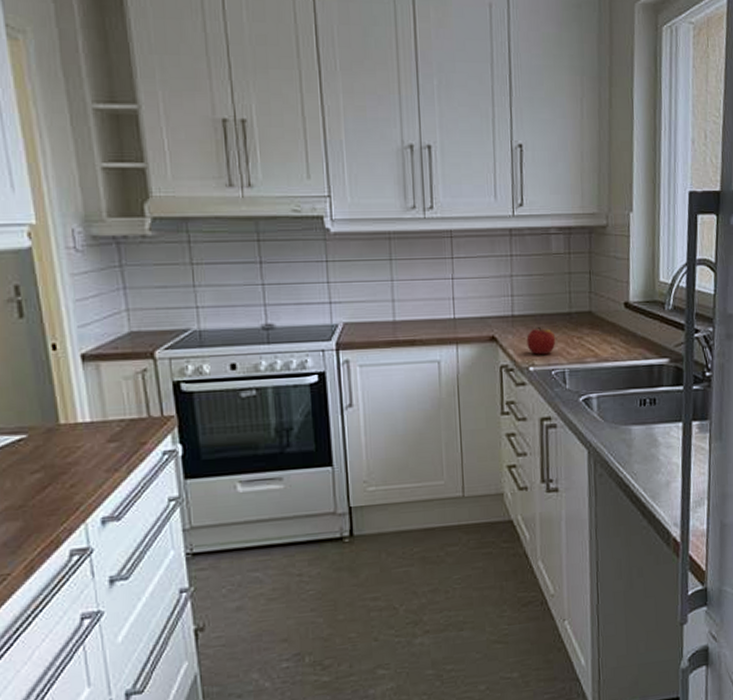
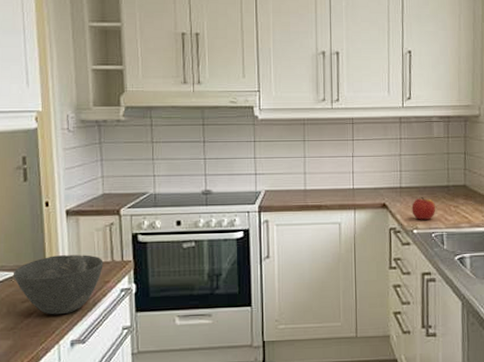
bowl: none [15,410,137,488] -> present [13,255,104,315]

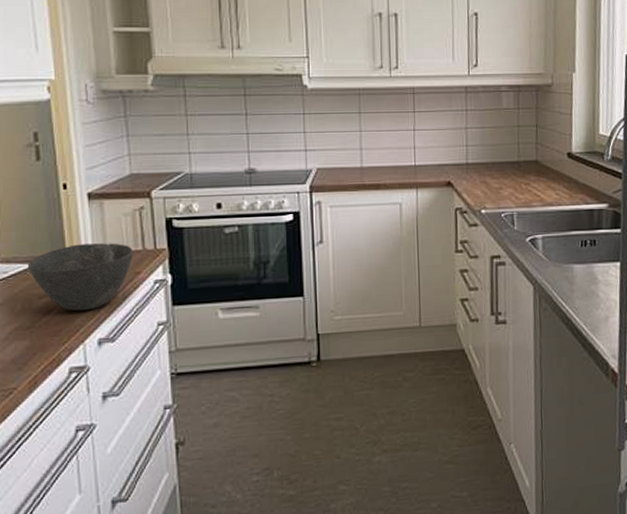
apple: present [412,197,436,220] -> none [479,174,506,199]

